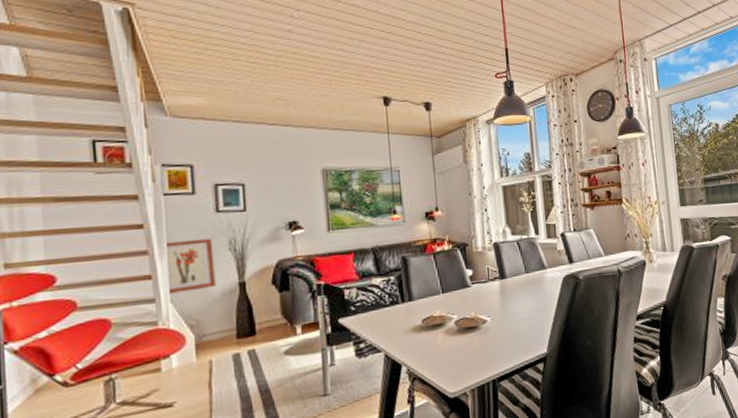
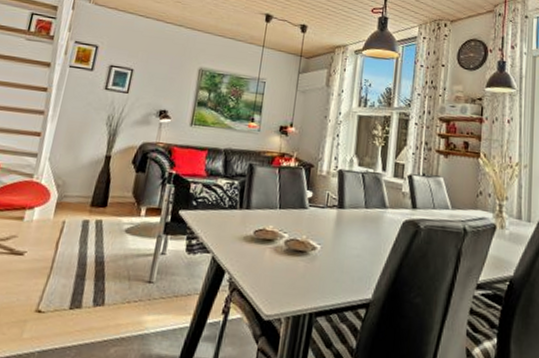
wall art: present [167,238,216,294] -> none [50,108,95,155]

